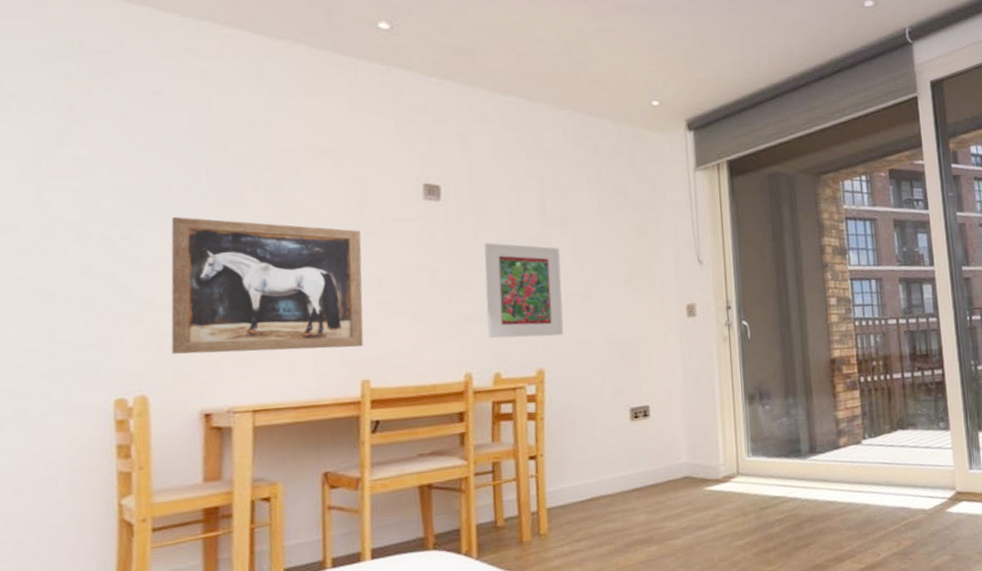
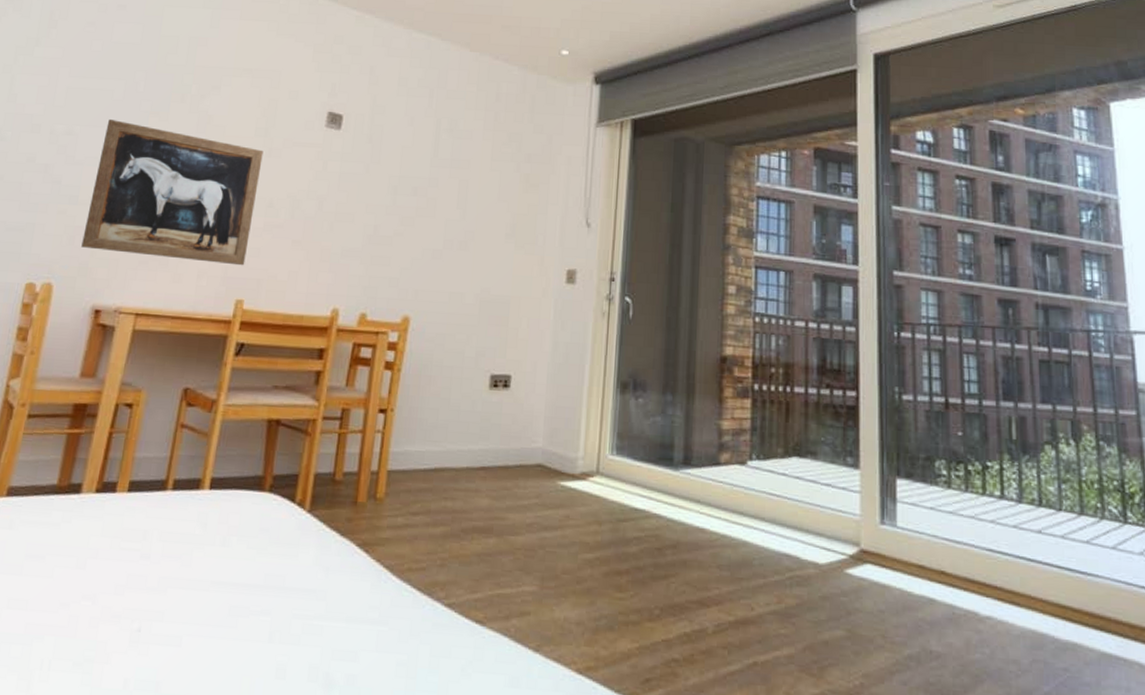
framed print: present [484,242,564,339] -> none [361,177,445,284]

